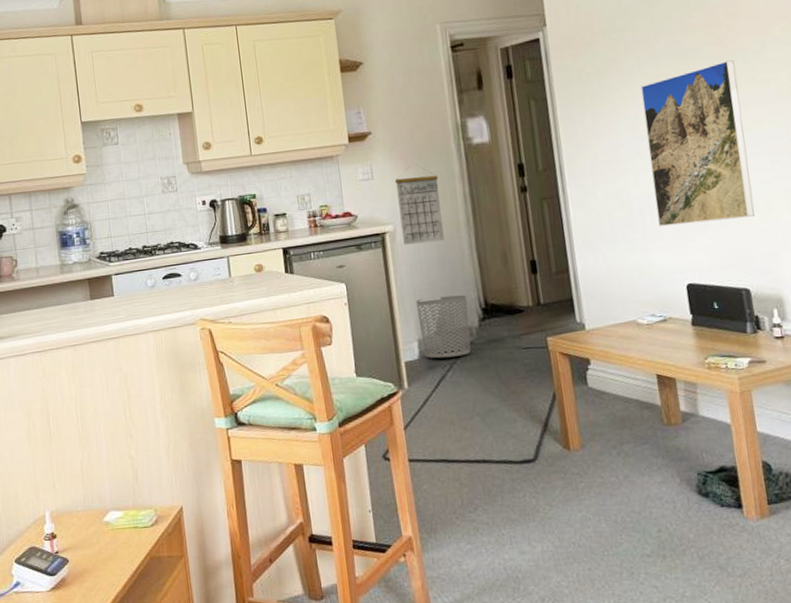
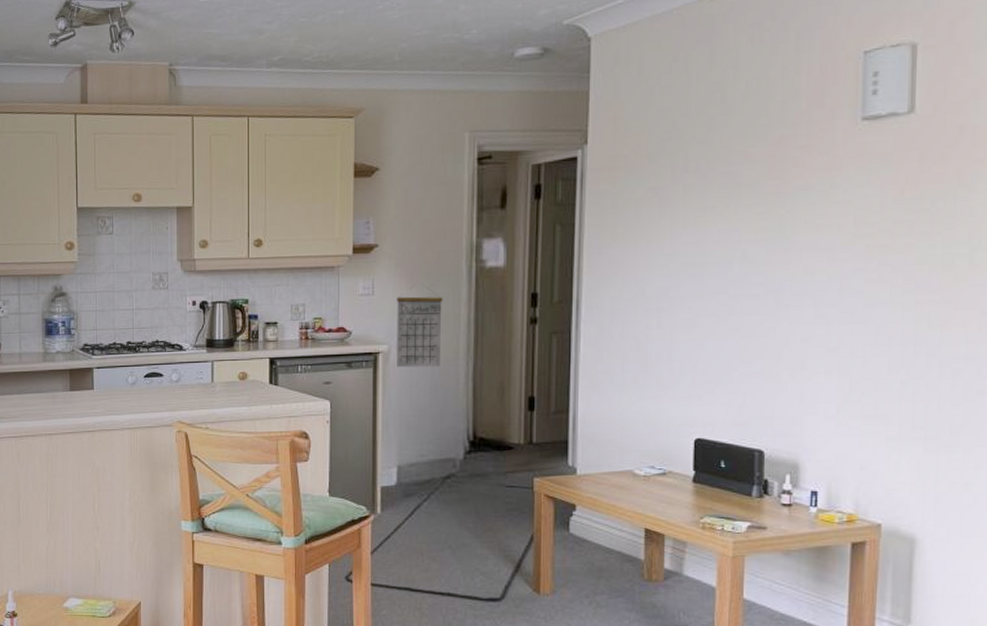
waste bin: present [415,295,471,359] -> none [401,424,455,487]
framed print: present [640,59,755,227] -> none [675,198,795,375]

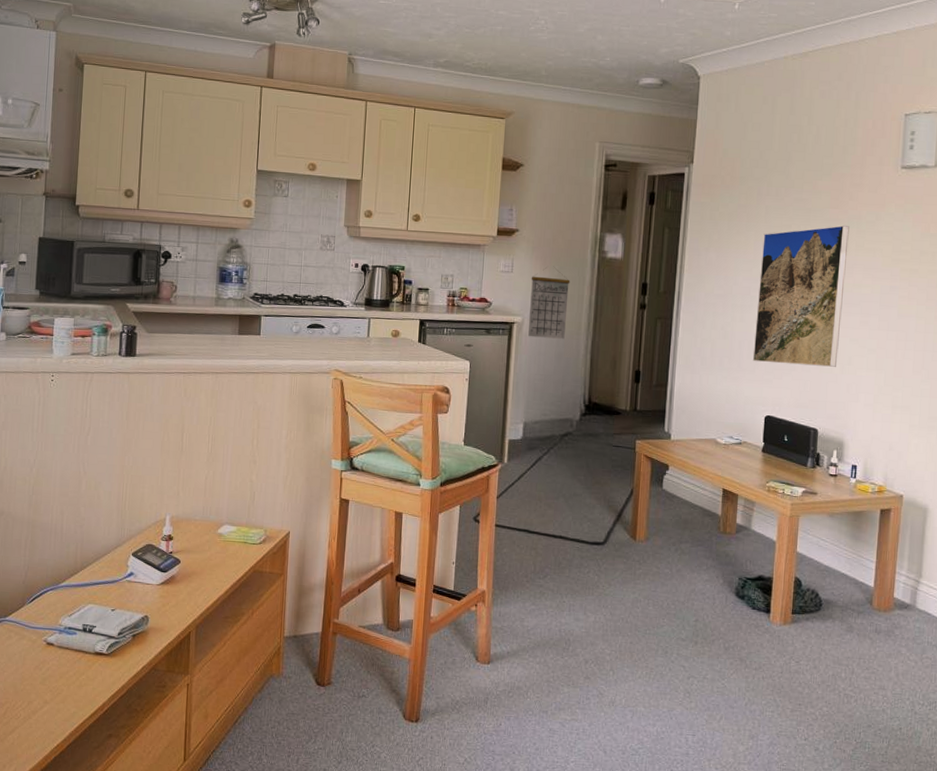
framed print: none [675,198,795,375] -> present [752,225,849,367]

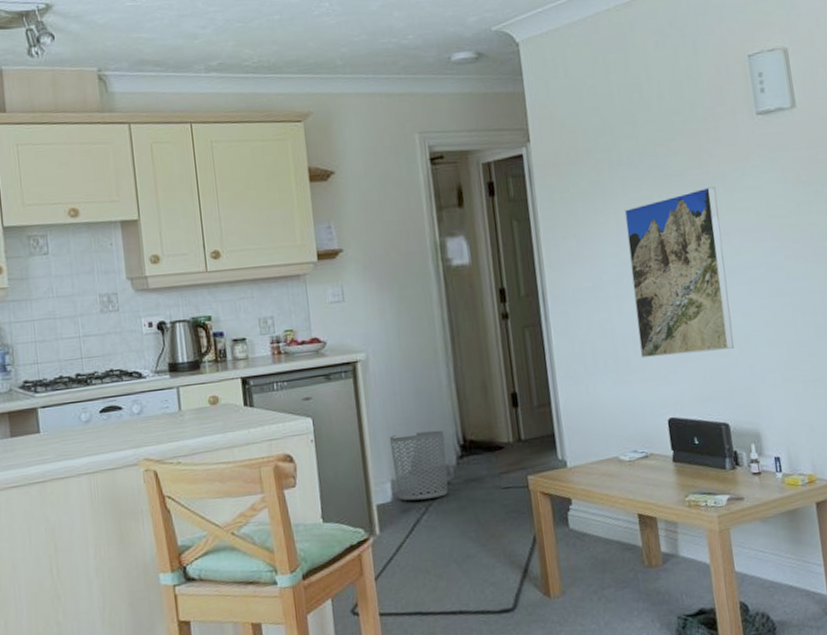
waste bin: none [527,387,574,444] -> present [389,430,448,501]
calendar: present [528,268,570,339] -> none [367,288,421,376]

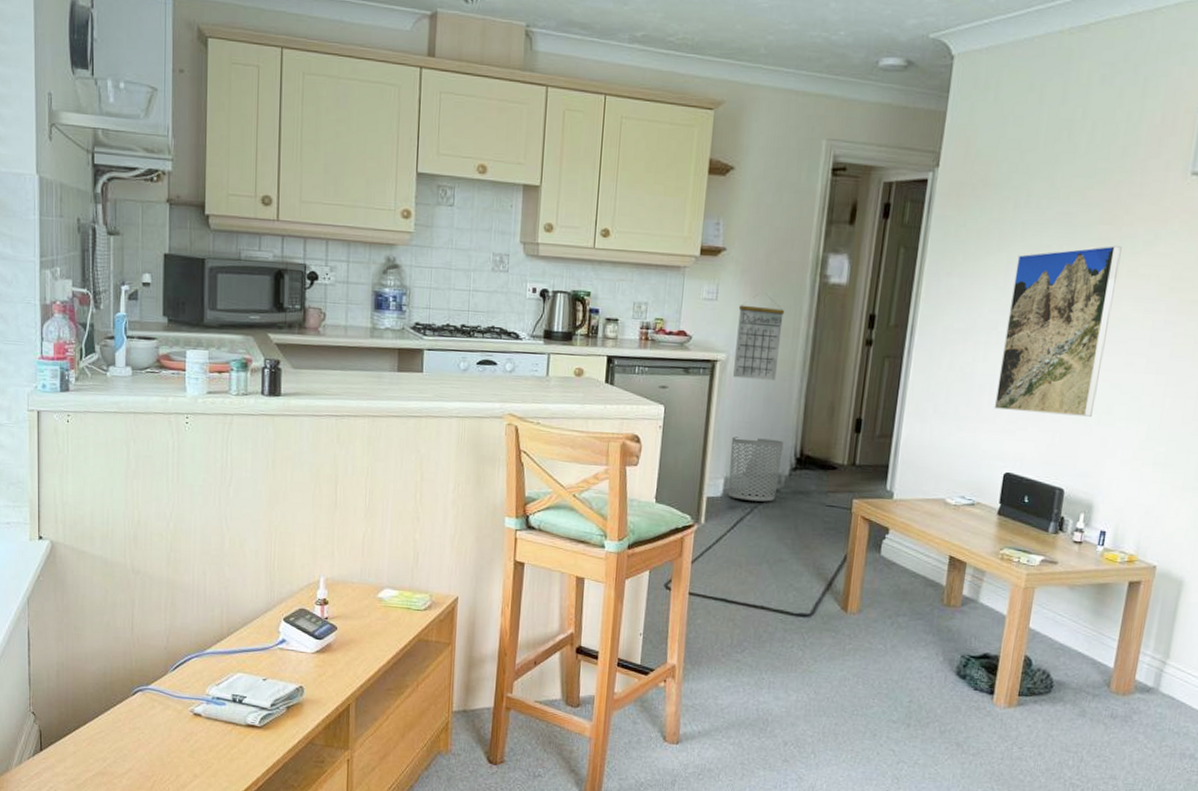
calendar: none [367,288,421,376] -> present [733,295,785,381]

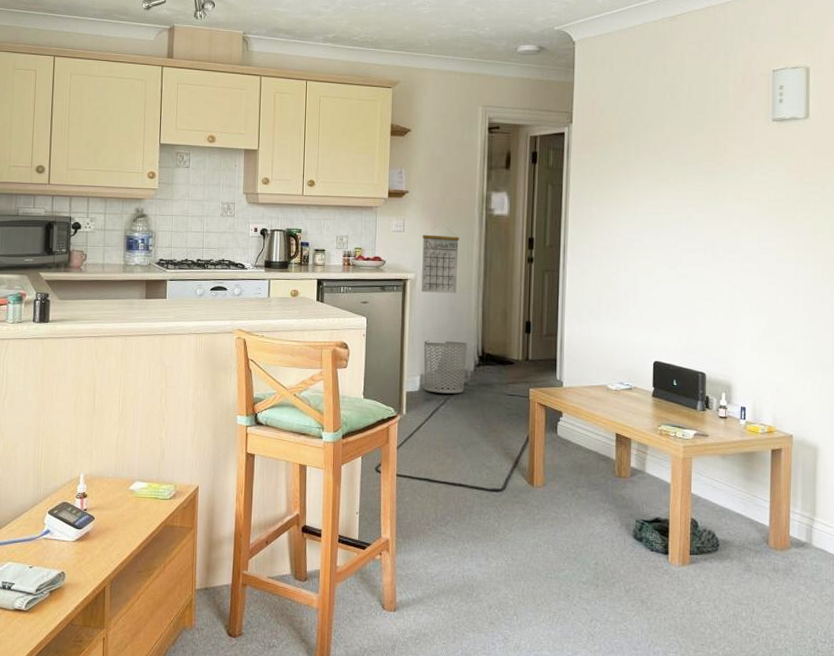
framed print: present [994,245,1122,417] -> none [638,176,725,312]

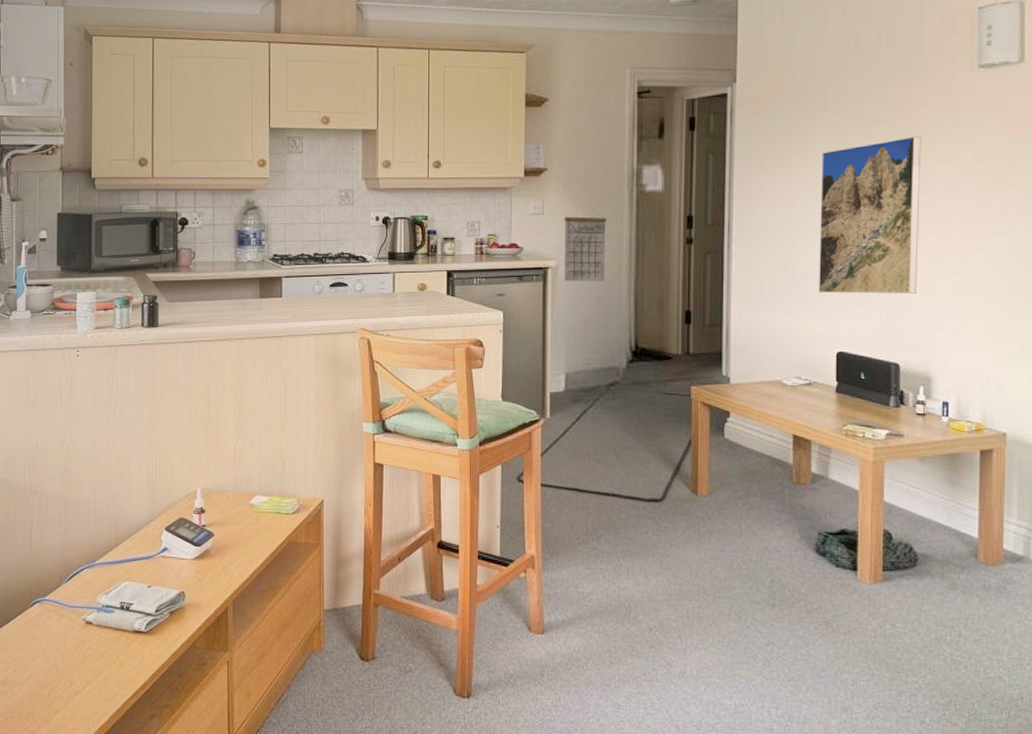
waste bin: present [423,340,467,394] -> none [568,335,618,394]
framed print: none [638,176,725,312] -> present [818,135,921,294]

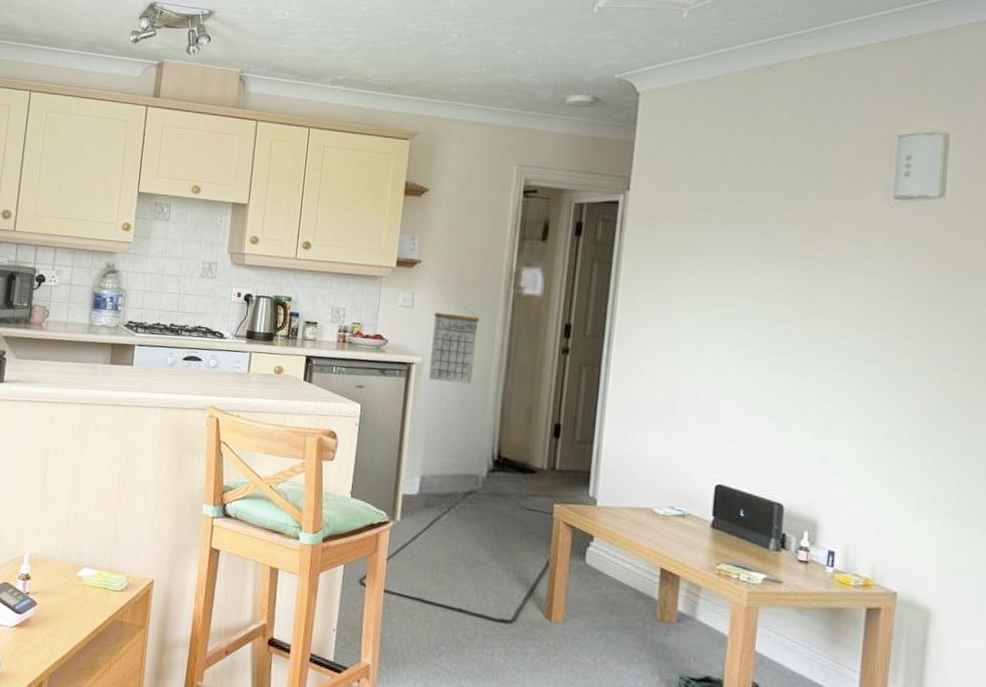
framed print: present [818,135,921,294] -> none [700,263,826,431]

